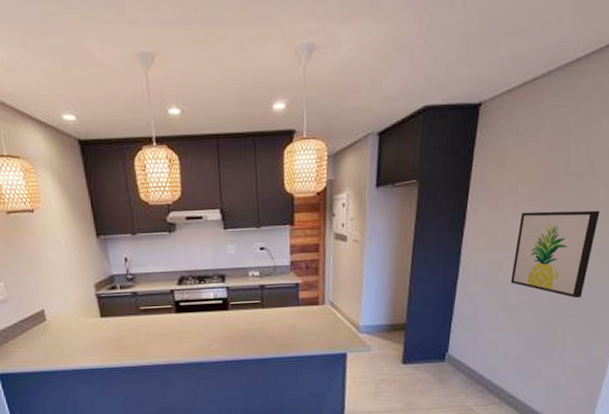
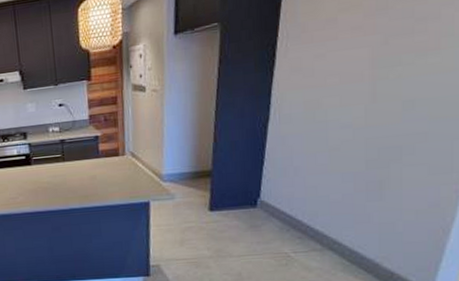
wall art: present [510,210,600,299] -> none [331,33,443,134]

